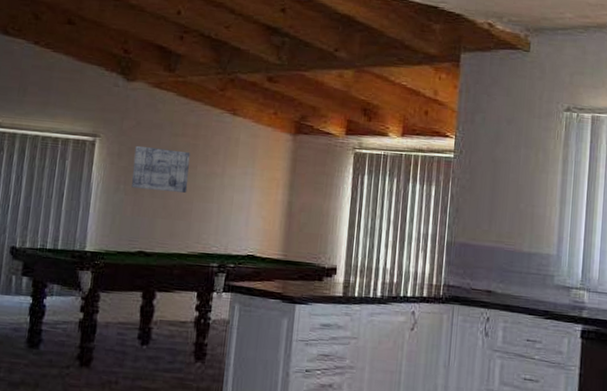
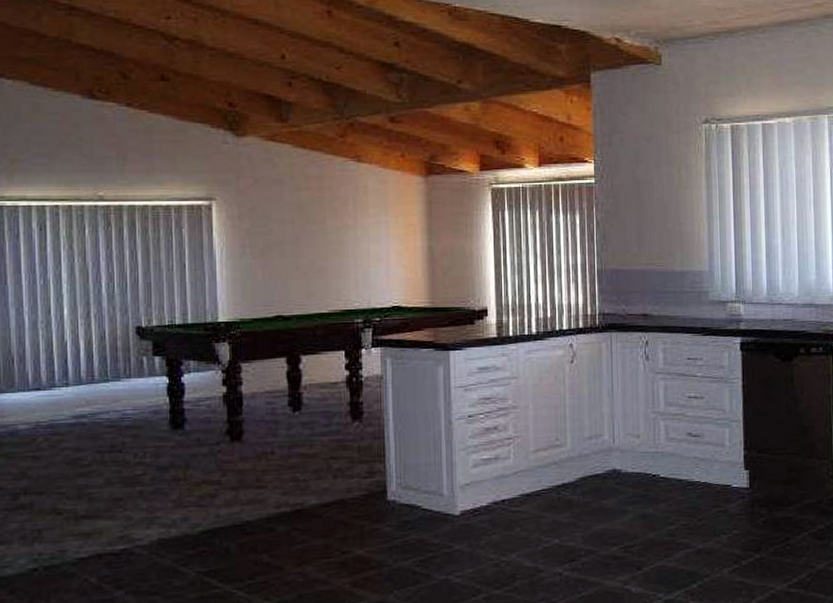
wall art: present [131,145,190,193] -> none [256,204,319,250]

